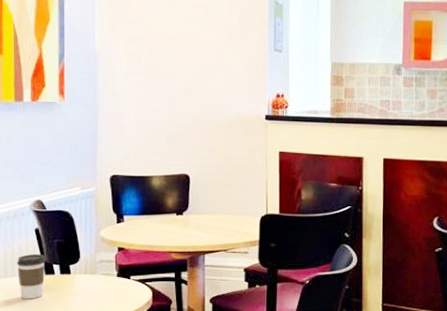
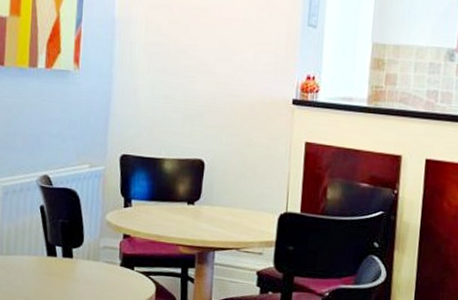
coffee cup: present [16,254,46,299] -> none [19,232,49,281]

